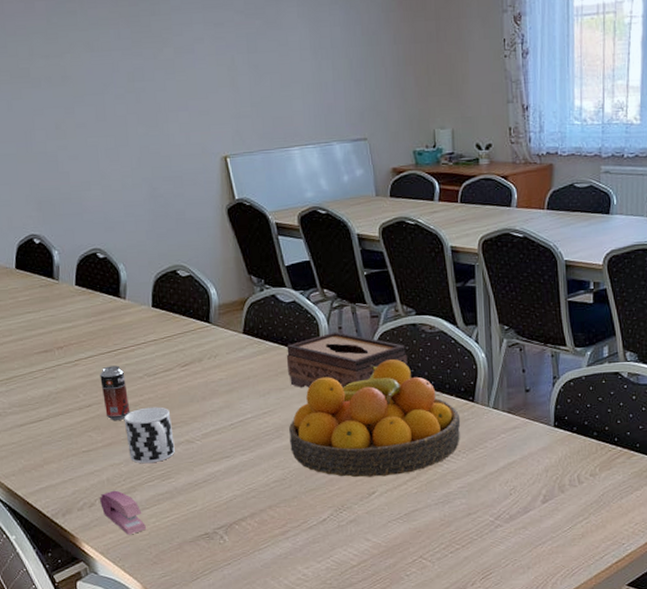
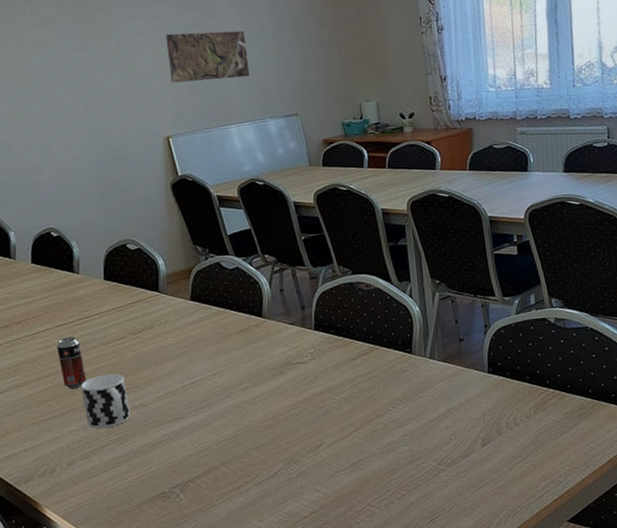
stapler: present [100,490,147,535] -> none [60,455,106,499]
map: none [227,43,316,98] -> present [165,30,250,83]
tissue box: present [286,331,408,389] -> none [232,293,347,349]
fruit bowl: present [289,359,461,478] -> none [238,317,400,432]

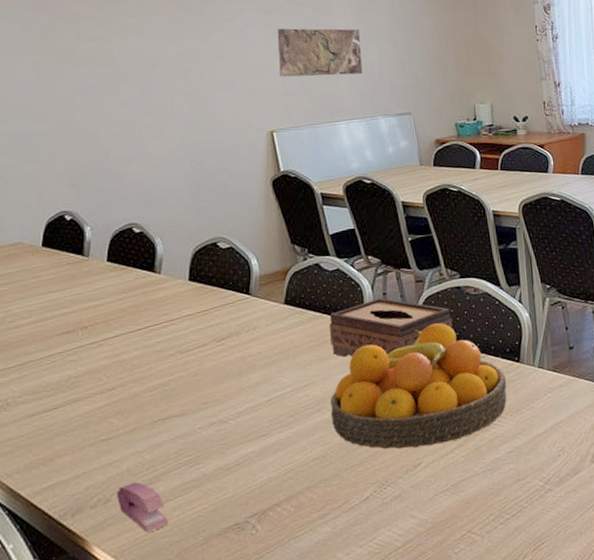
beverage can: present [57,336,87,389] -> none [127,343,159,403]
stapler: none [60,455,106,499] -> present [117,481,170,533]
cup: present [80,373,130,429] -> none [150,385,206,450]
tissue box: none [232,293,347,349] -> present [329,297,453,358]
fruit bowl: none [238,317,400,432] -> present [331,323,507,450]

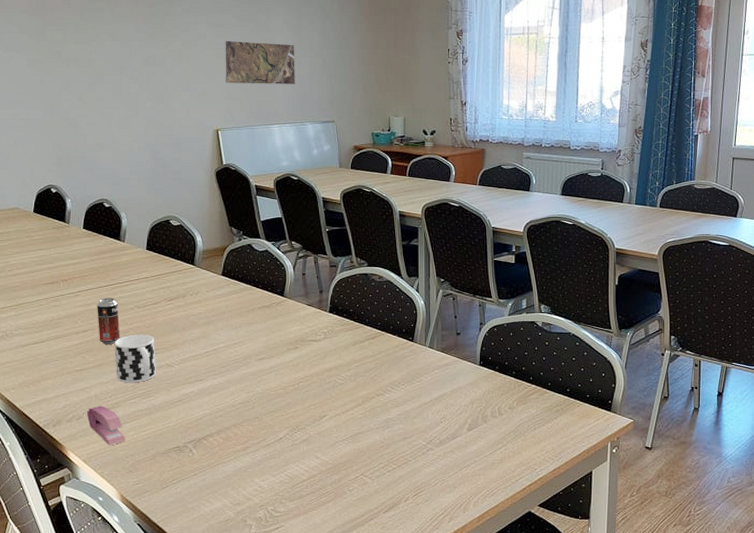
beverage can: none [127,343,159,403] -> present [97,298,120,344]
cup: none [150,385,206,450] -> present [114,334,156,383]
tissue box: present [329,297,453,358] -> none [257,277,359,326]
fruit bowl: present [331,323,507,450] -> none [256,303,401,403]

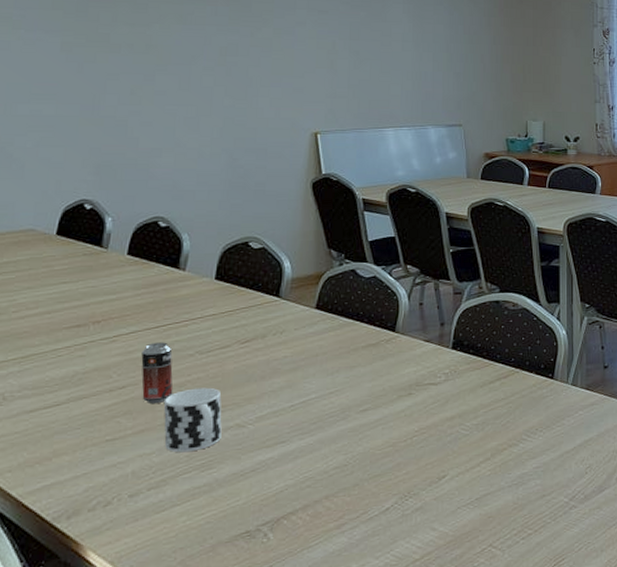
stapler: present [87,405,126,446] -> none [119,485,174,539]
map: present [225,40,295,84] -> none [327,29,416,82]

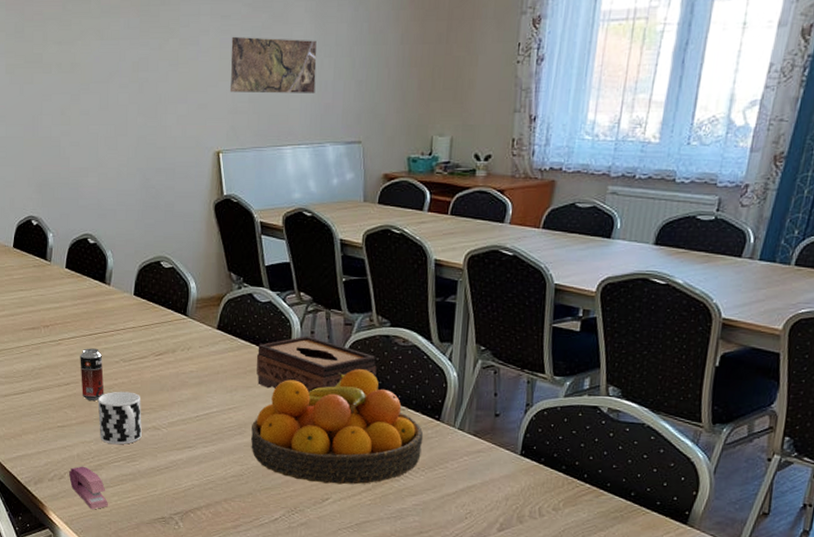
stapler: none [119,485,174,539] -> present [69,466,109,510]
map: none [327,29,416,82] -> present [229,36,317,94]
fruit bowl: none [356,336,539,461] -> present [251,369,424,485]
tissue box: none [360,308,489,366] -> present [256,336,377,393]

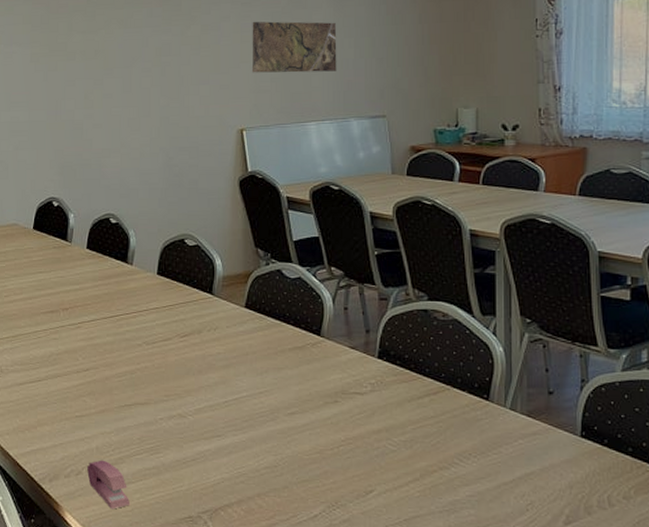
beverage can: present [80,348,105,401] -> none [100,331,126,387]
cup: present [97,391,142,445] -> none [119,376,166,435]
fruit bowl: present [251,369,424,485] -> none [285,346,473,475]
tissue box: present [256,336,377,393] -> none [287,312,417,374]

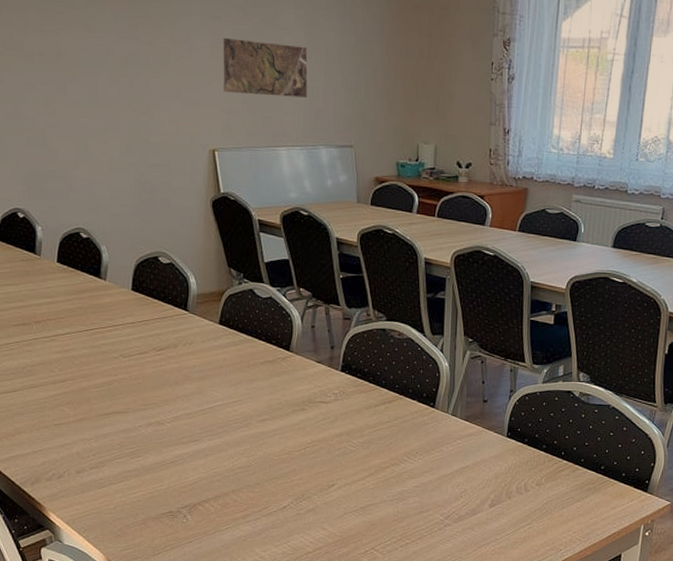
stapler: present [87,460,131,509] -> none [69,464,113,508]

